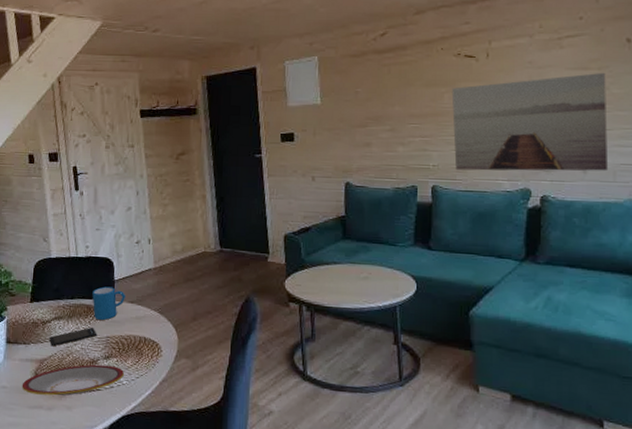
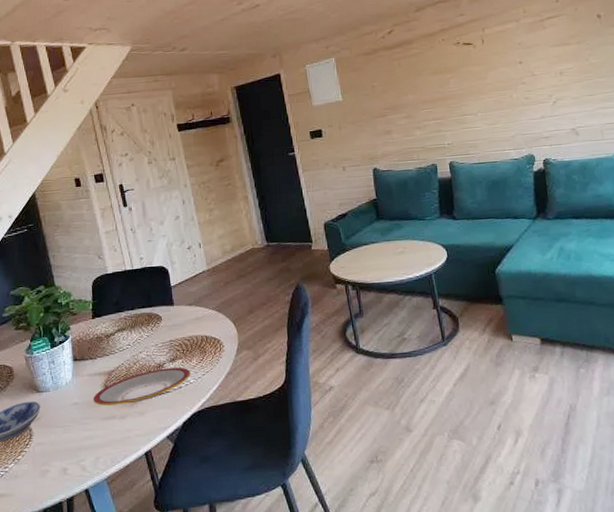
smartphone: present [48,327,97,347] -> none [114,333,161,358]
mug: present [92,286,125,320] -> none [151,293,183,326]
wall art: present [451,72,609,171] -> none [456,45,597,146]

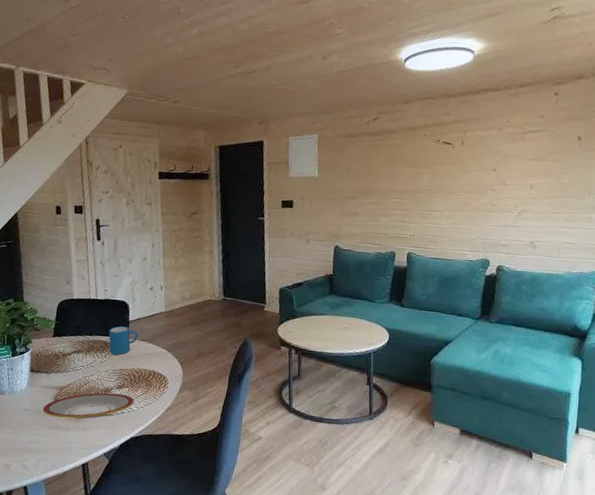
mug: none [151,293,183,326] -> present [109,326,138,355]

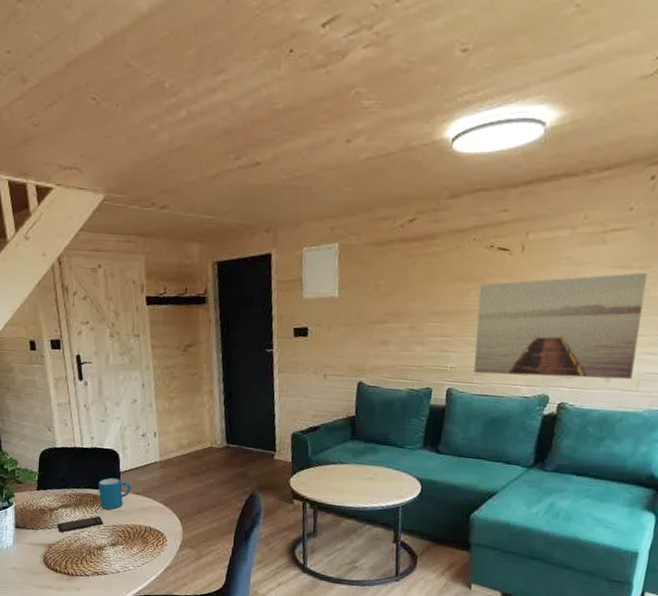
plate: present [42,392,134,419] -> none [32,550,130,578]
smartphone: none [68,360,112,376] -> present [56,515,104,533]
wall art: none [428,164,559,248] -> present [473,272,647,380]

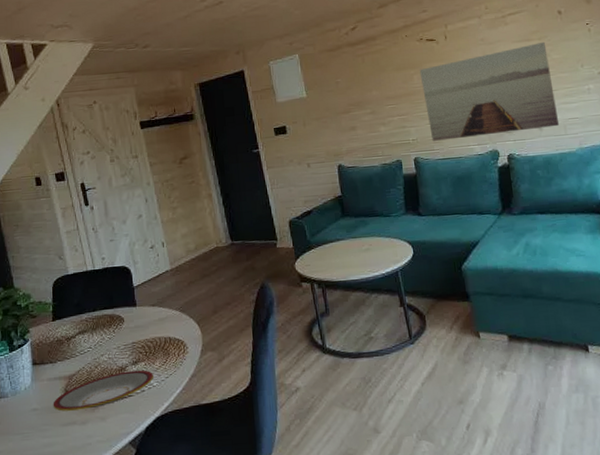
plate: none [32,550,130,578] -> present [53,370,153,412]
smartphone: present [56,515,104,533] -> none [75,335,123,361]
mug: present [98,477,131,510] -> none [113,293,146,327]

